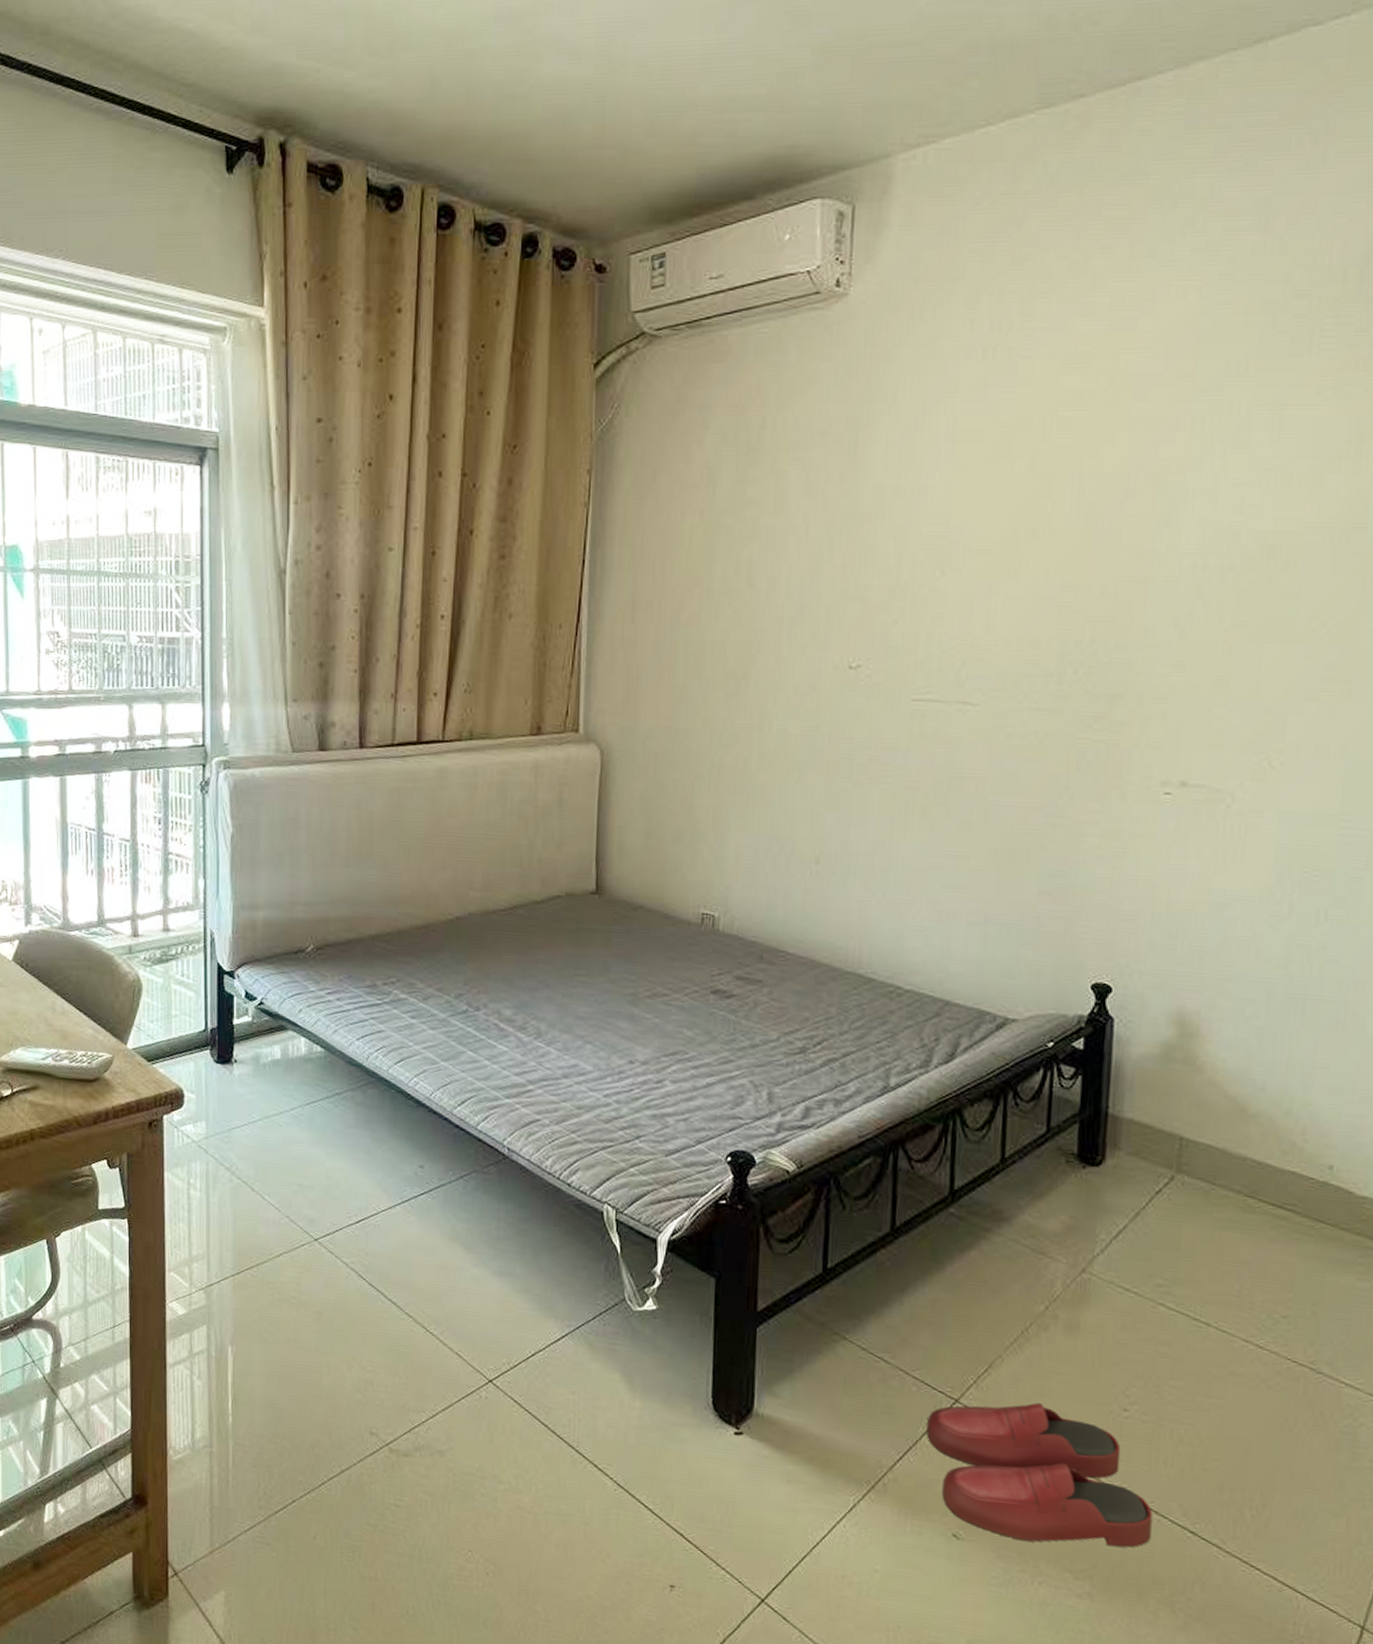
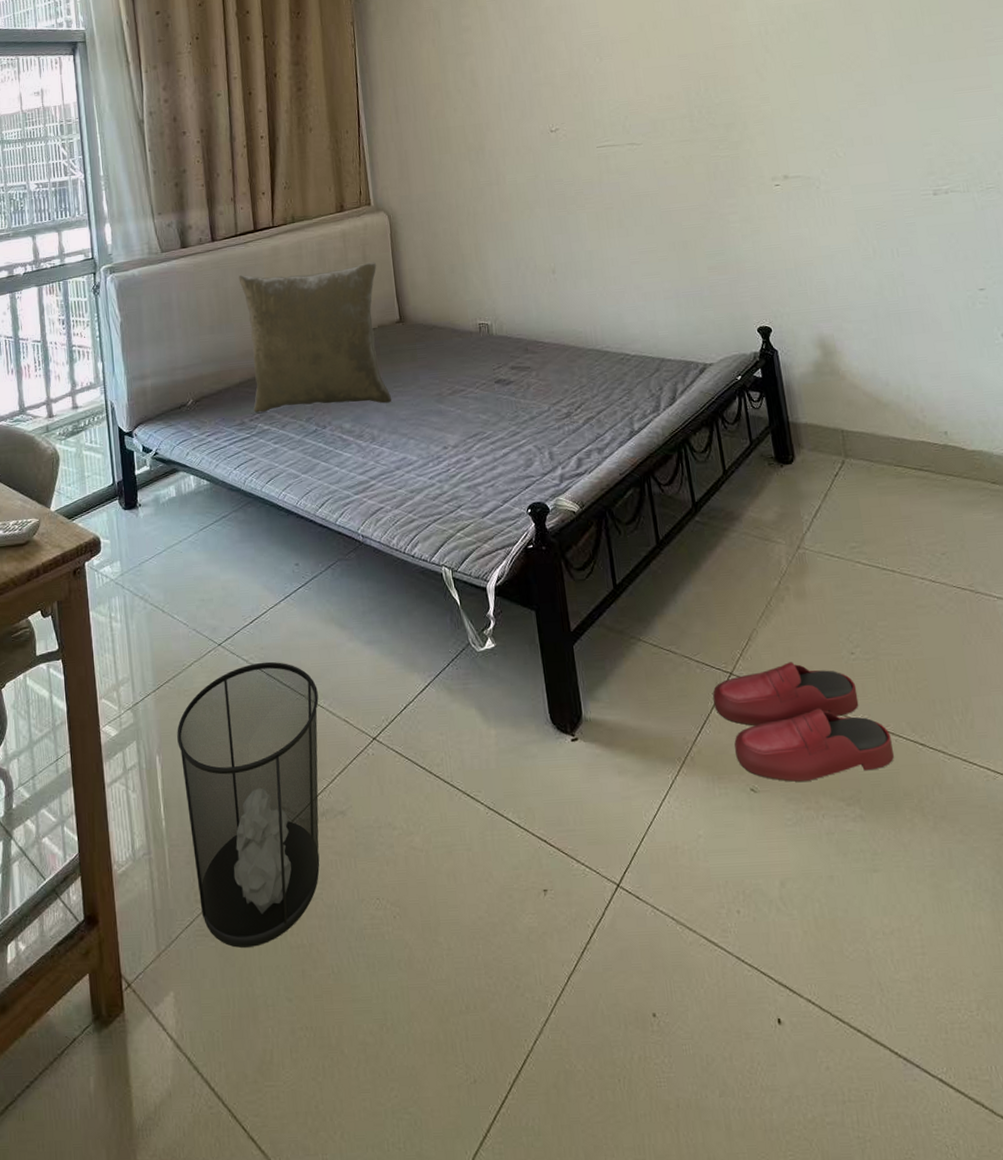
waste bin: none [255,1269,429,1568] -> present [177,661,320,948]
pillow: none [389,798,576,994] -> present [238,262,392,413]

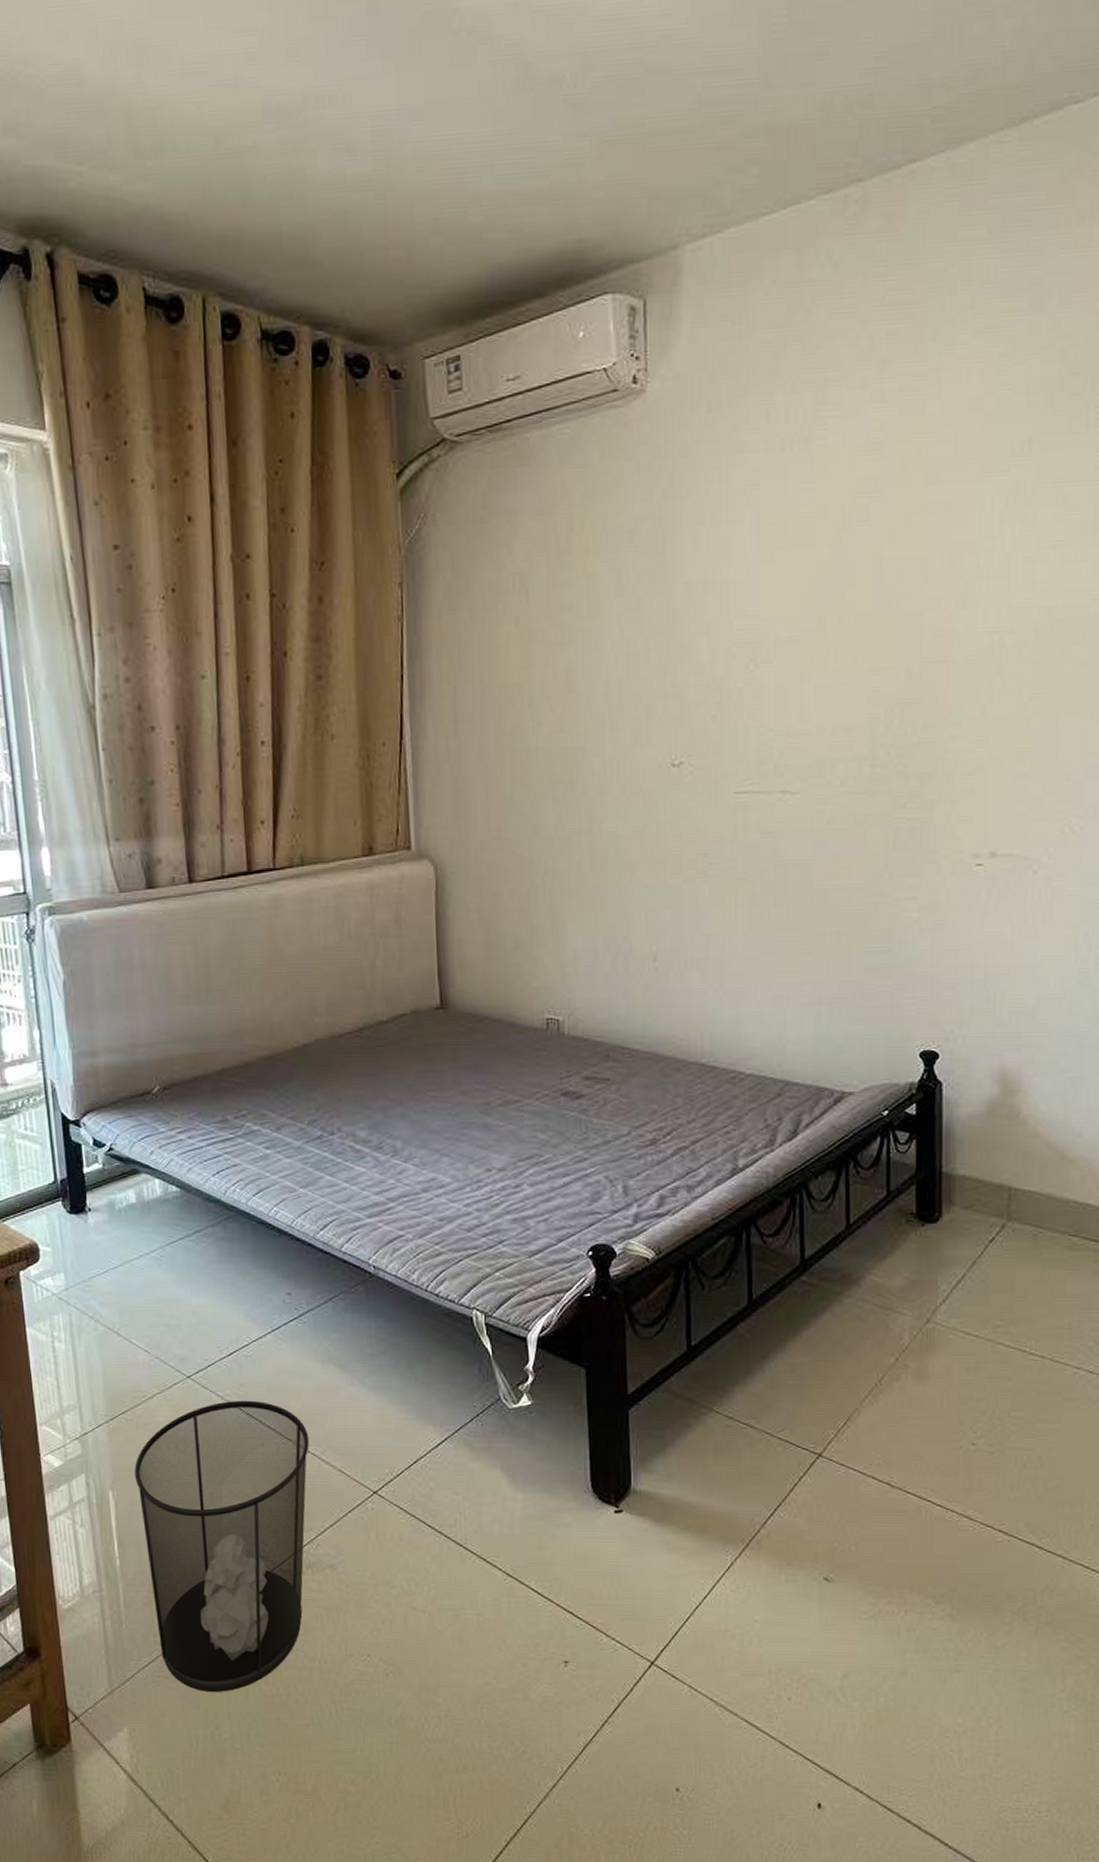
pillow: present [238,262,392,413] -> none [224,927,423,1110]
slippers: present [713,662,894,782] -> none [794,1448,1003,1575]

